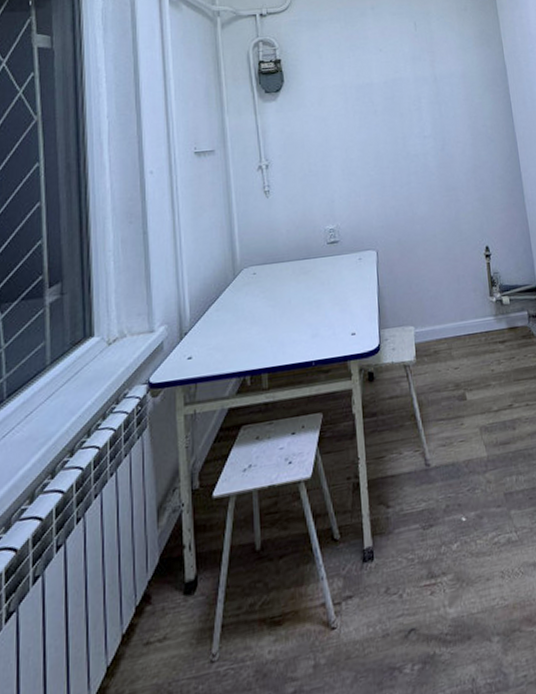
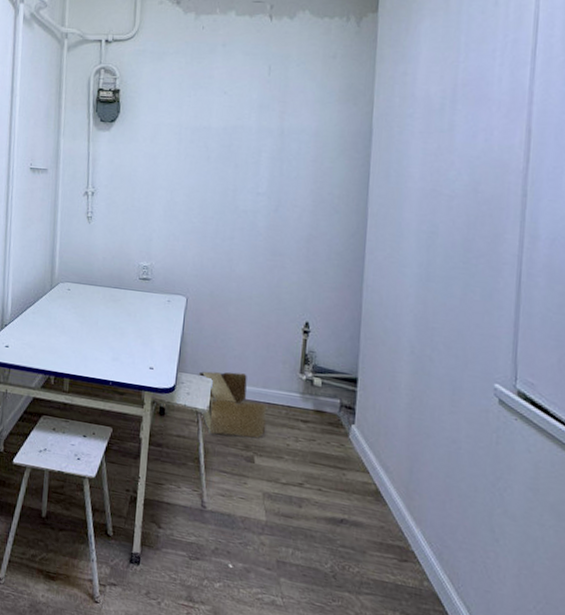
cardboard box: none [400,312,471,385] -> present [198,371,267,439]

